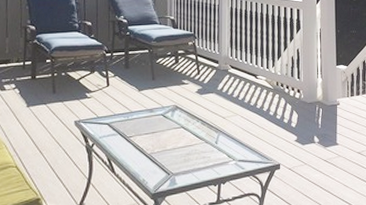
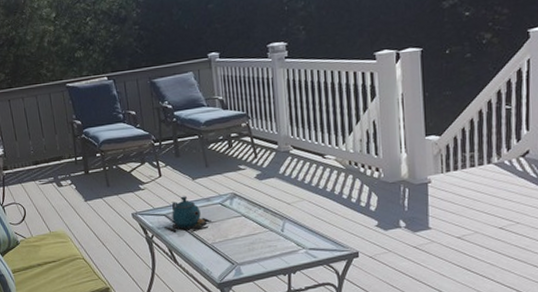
teapot: none [106,106,152,142] -> present [164,196,211,233]

